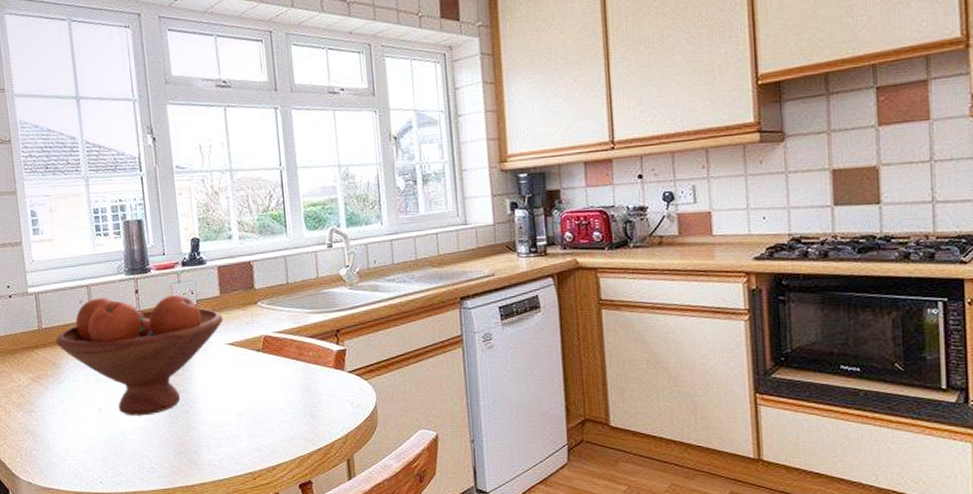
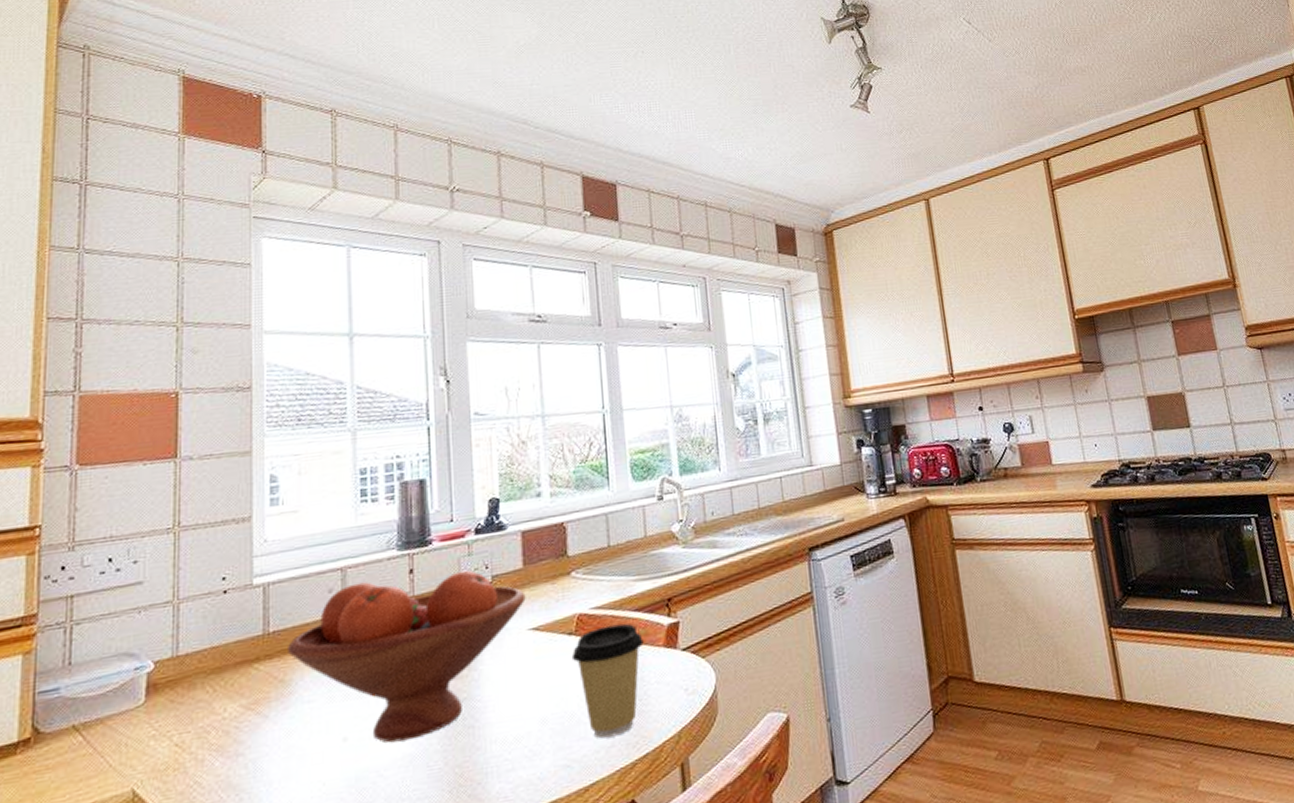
coffee cup: none [260,346,317,433] -> present [571,623,644,739]

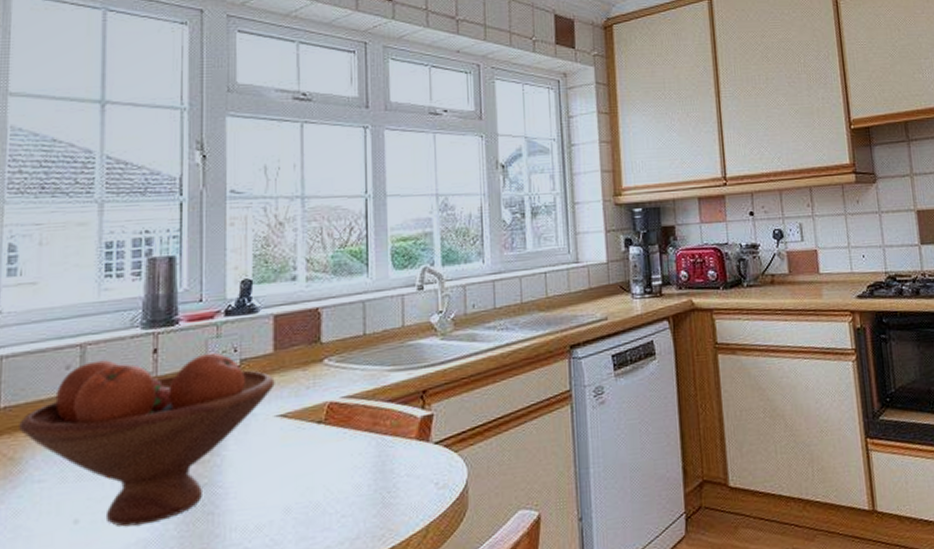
coffee cup: present [571,623,644,739] -> none [319,413,395,530]

